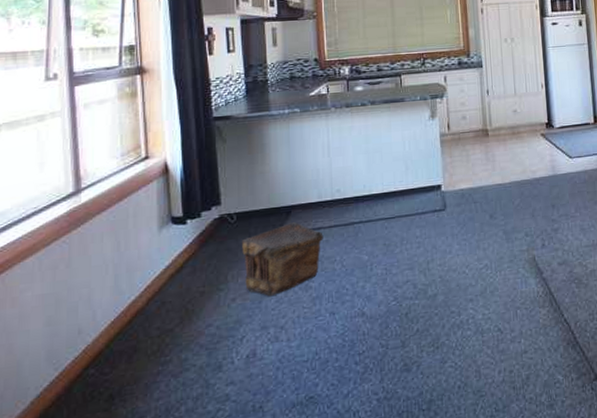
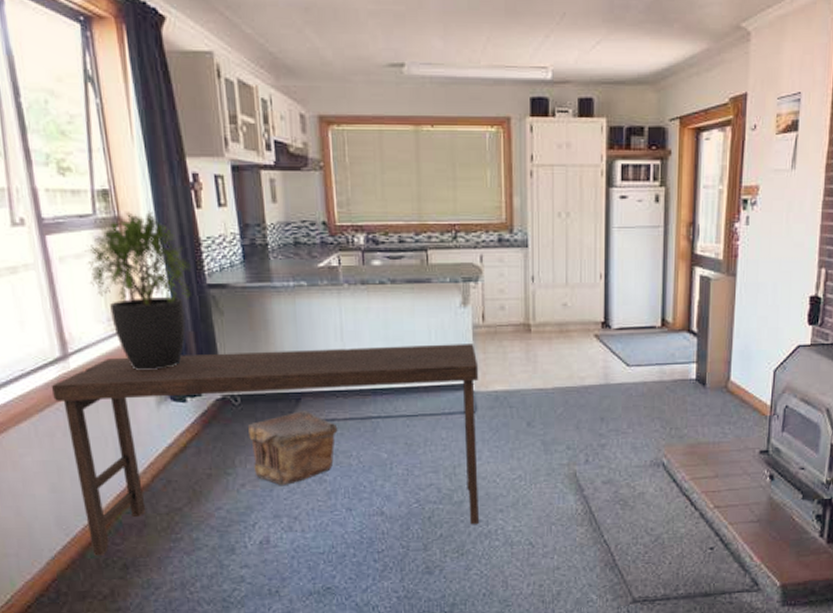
bench: none [60,150,452,389] -> present [51,344,479,556]
potted plant: none [108,60,201,198] -> present [85,211,192,370]

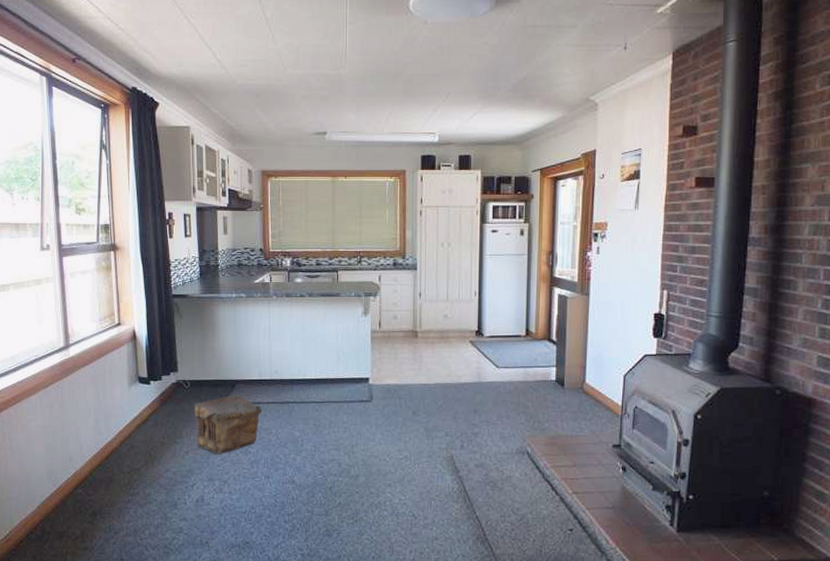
bench: present [51,344,479,556] -> none [55,345,375,503]
potted plant: present [85,211,192,370] -> none [88,240,162,359]

